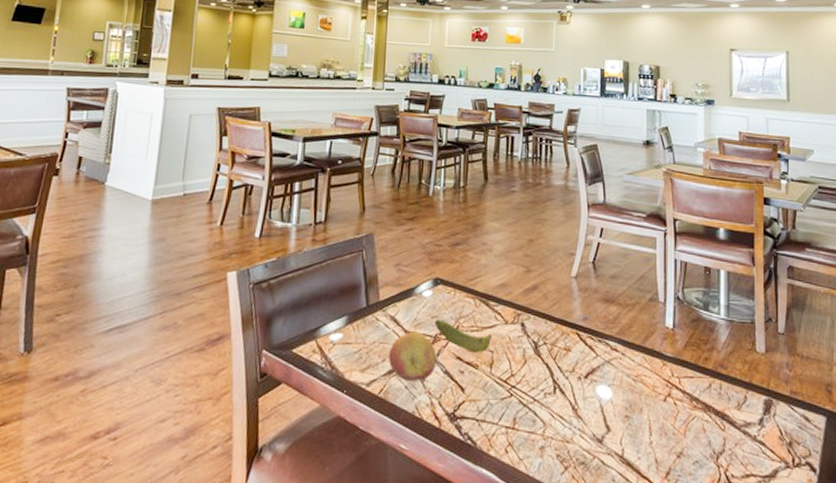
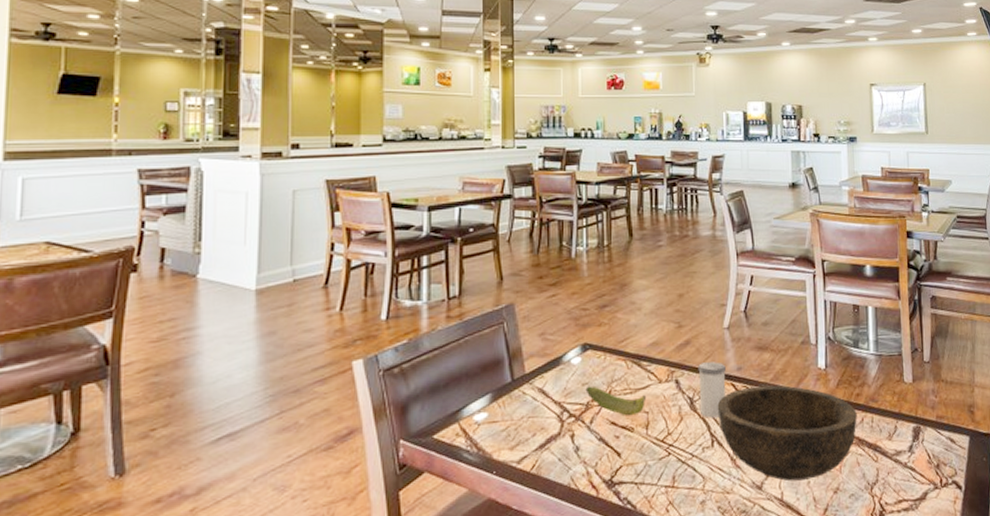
fruit: present [389,331,437,381] -> none [539,401,591,453]
salt shaker: none [543,309,573,365] -> present [698,362,727,418]
bowl: none [561,338,705,440] -> present [717,385,857,481]

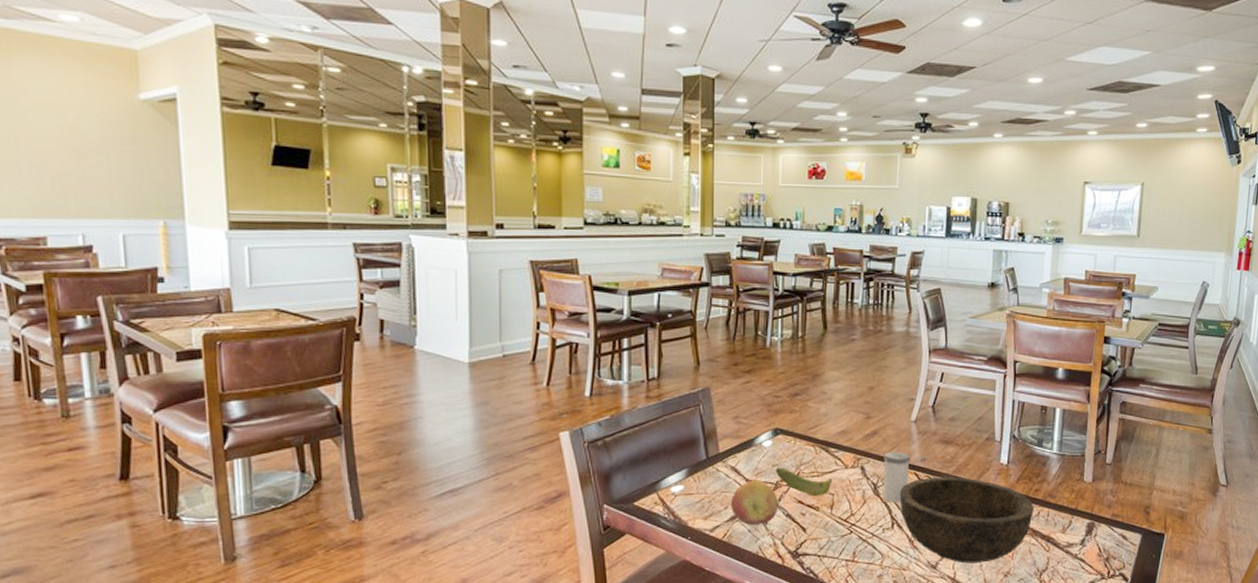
fruit: none [539,401,591,453] -> present [731,480,779,525]

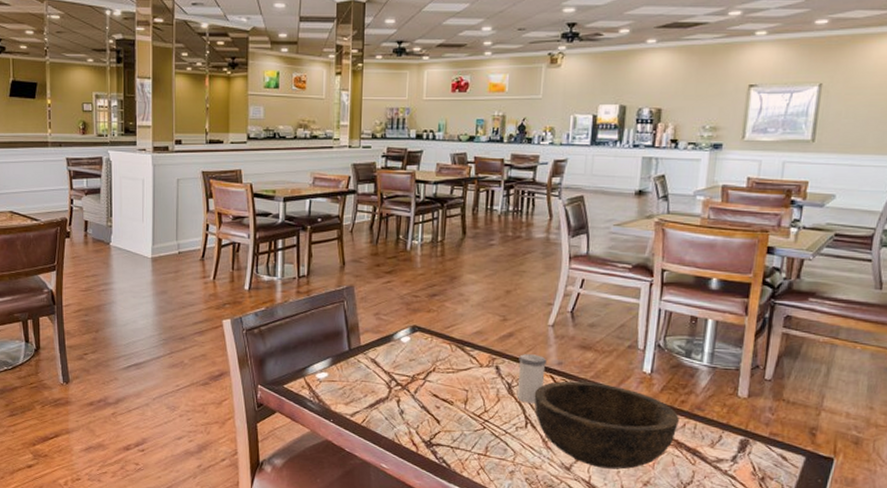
fruit: present [731,480,779,525] -> none [370,372,415,414]
banana: present [775,467,833,497] -> none [412,362,468,392]

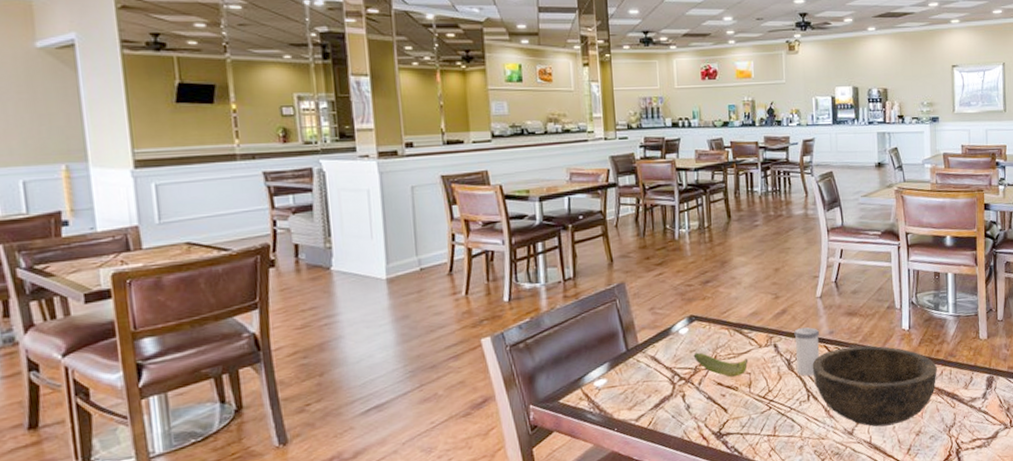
banana: none [412,362,468,392] -> present [693,352,749,378]

